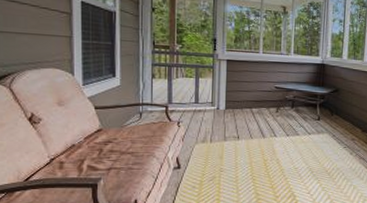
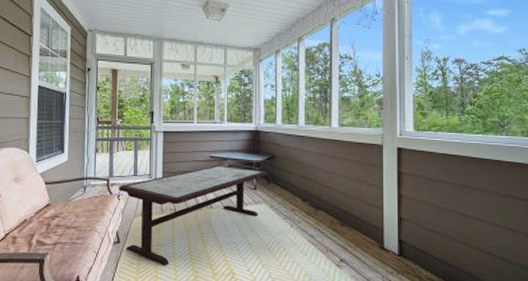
coffee table: none [179,96,332,189] -> present [119,165,269,265]

